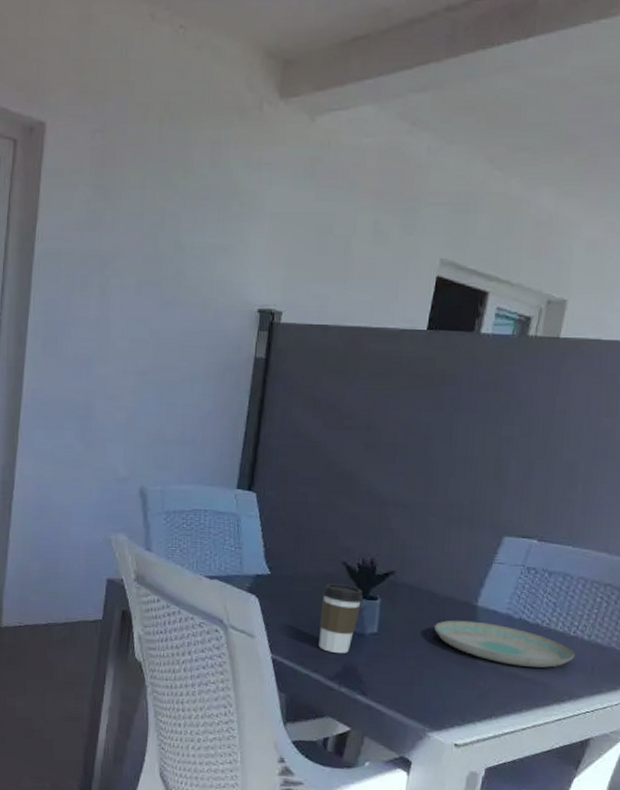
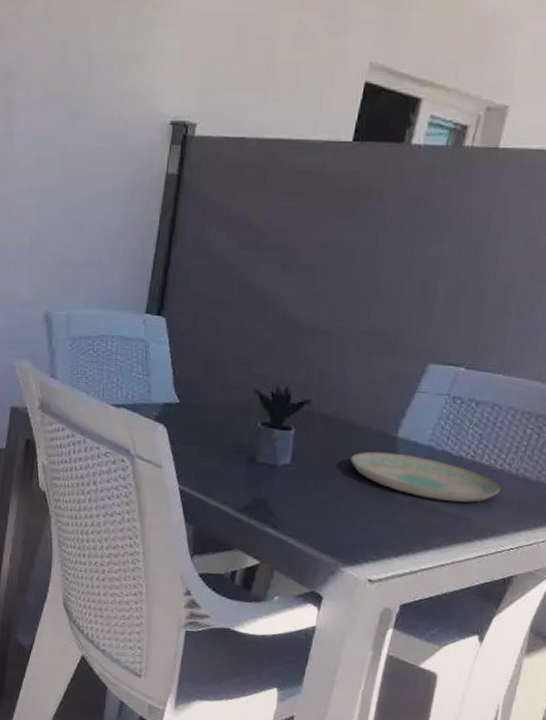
coffee cup: present [319,583,364,654] -> none [228,413,277,486]

